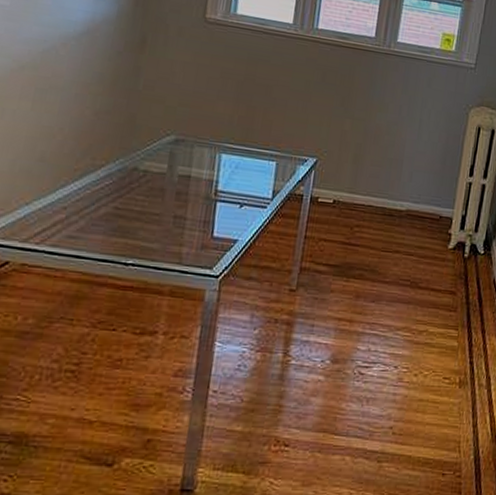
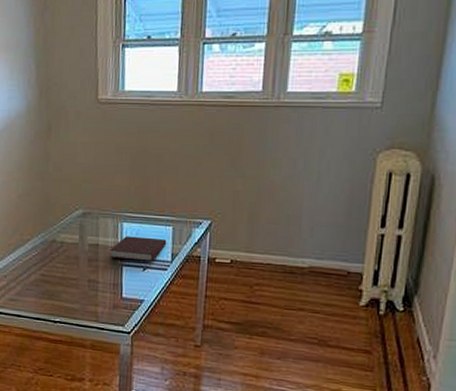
notebook: none [202,168,269,198] -> present [109,236,167,262]

